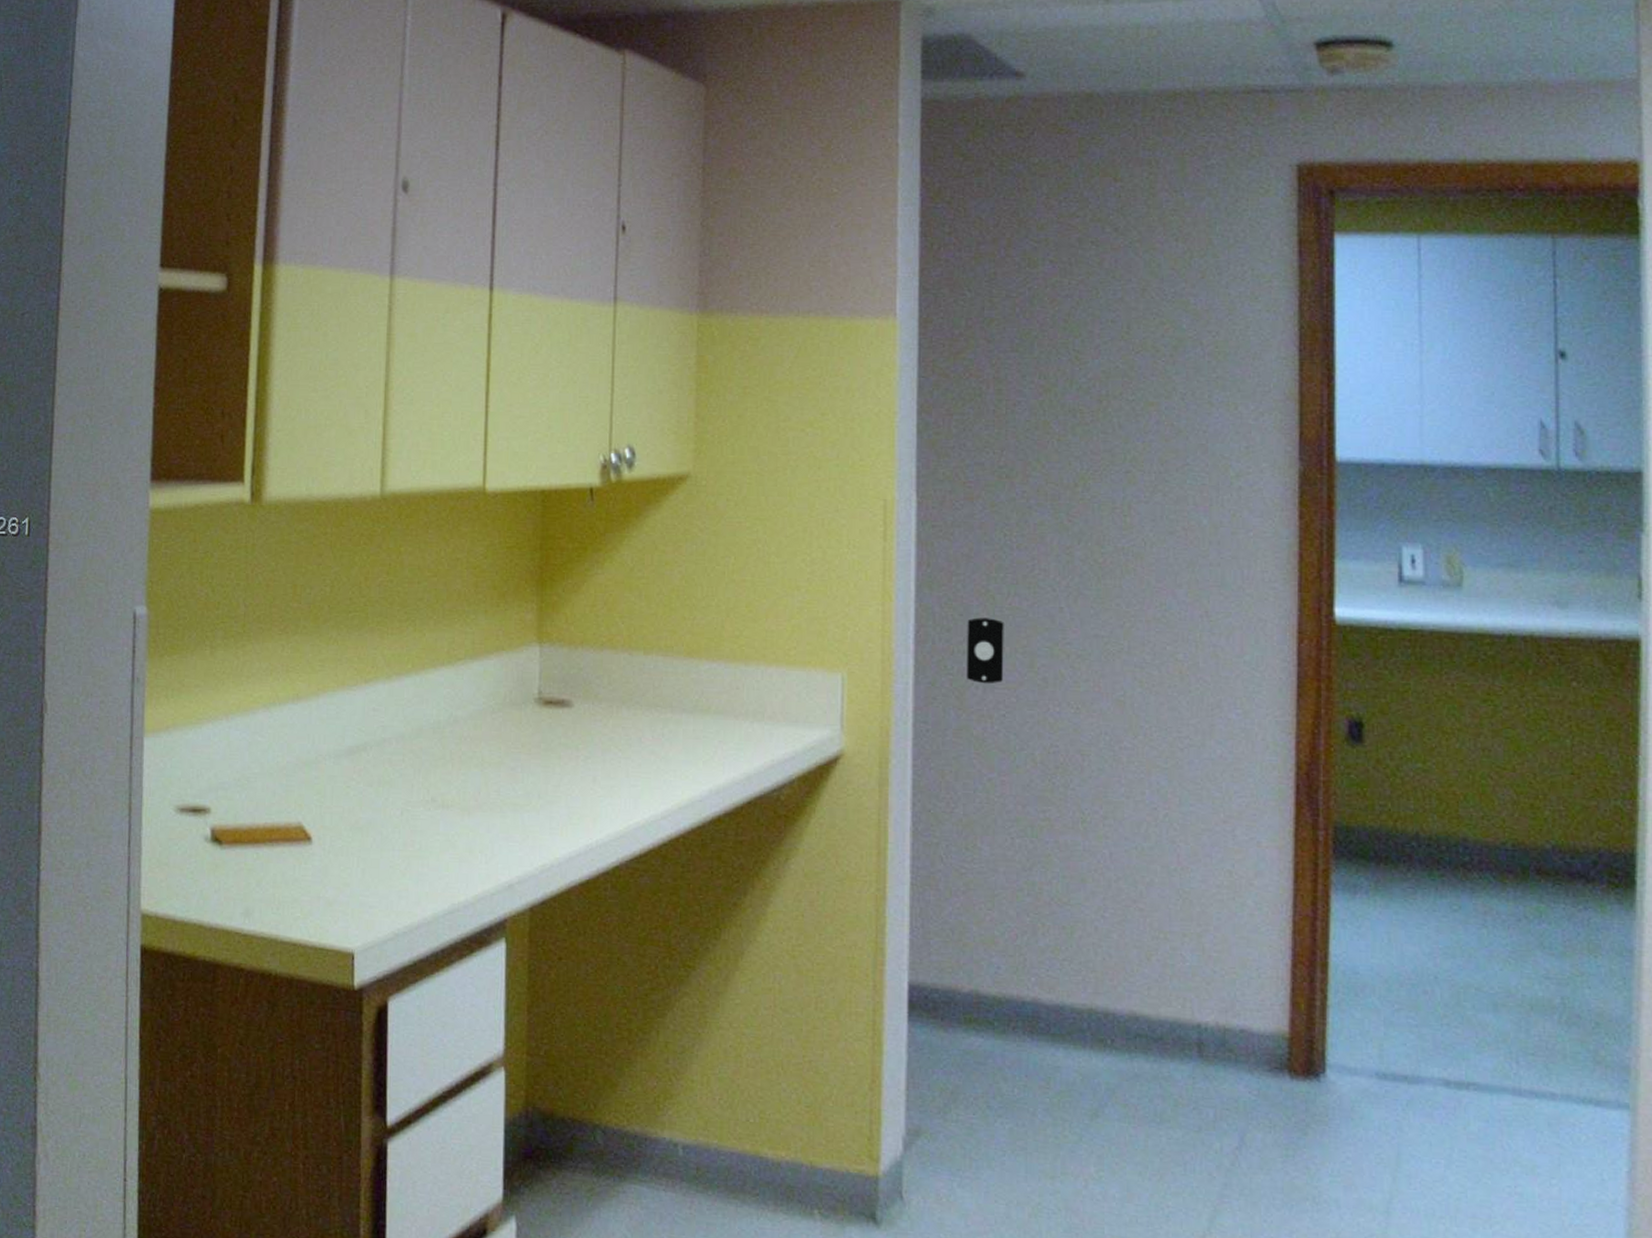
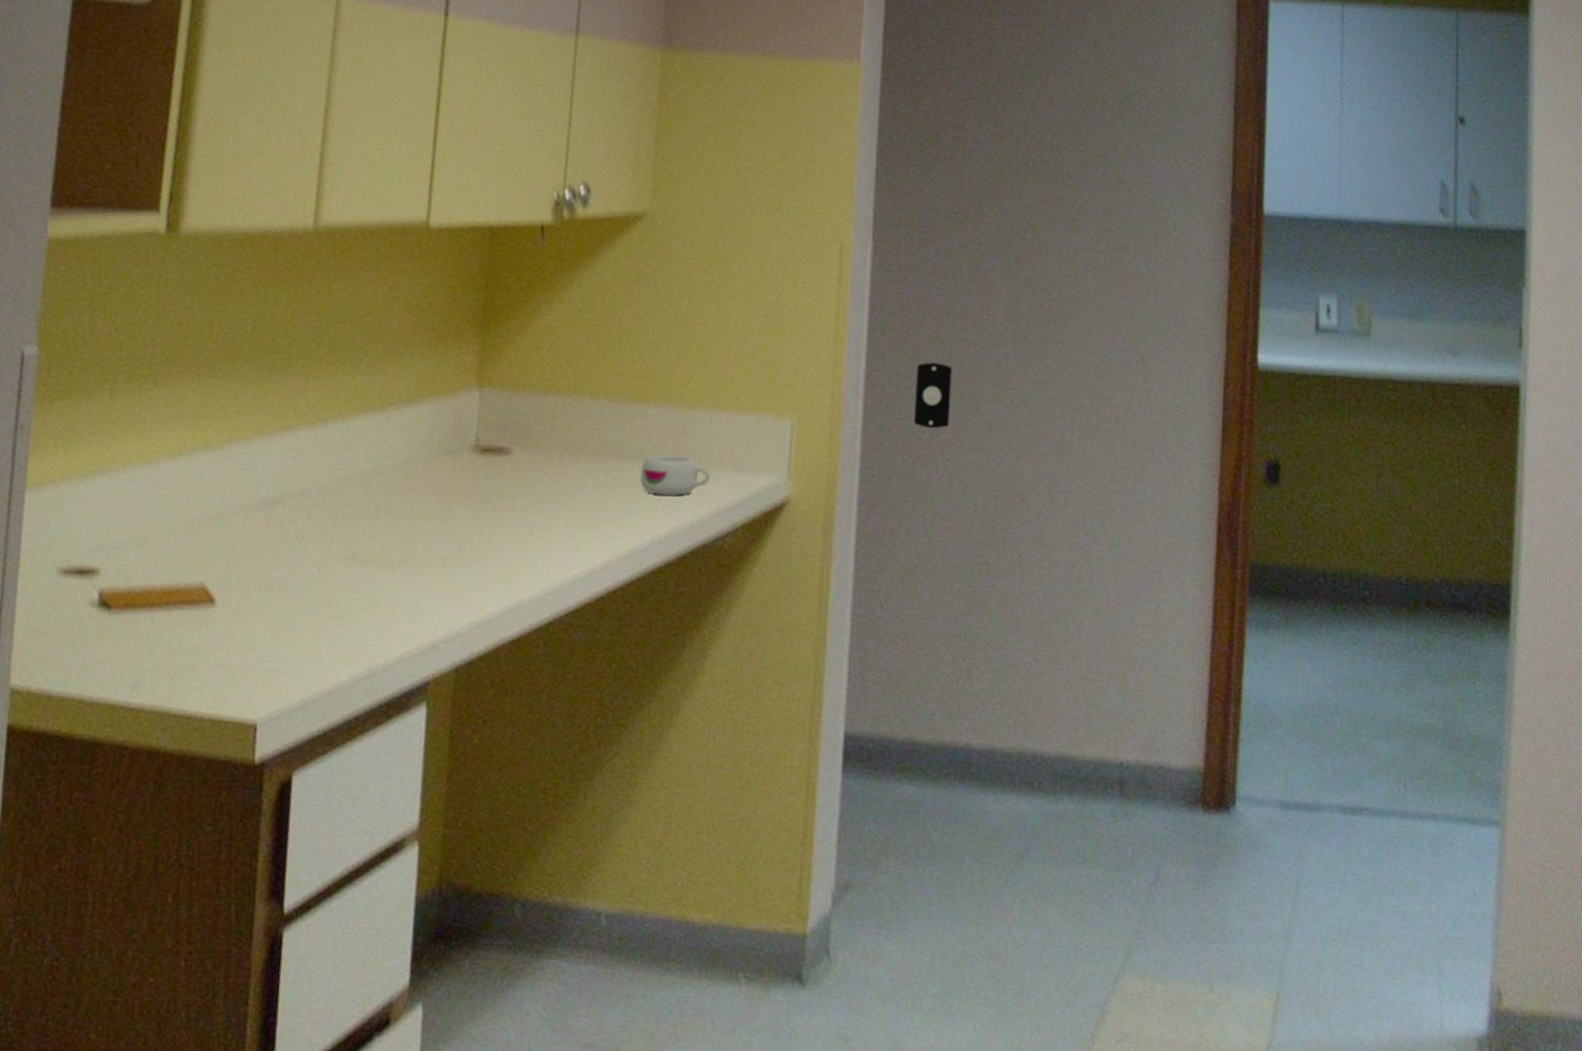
mug: none [695,707,764,748] -> present [639,453,711,495]

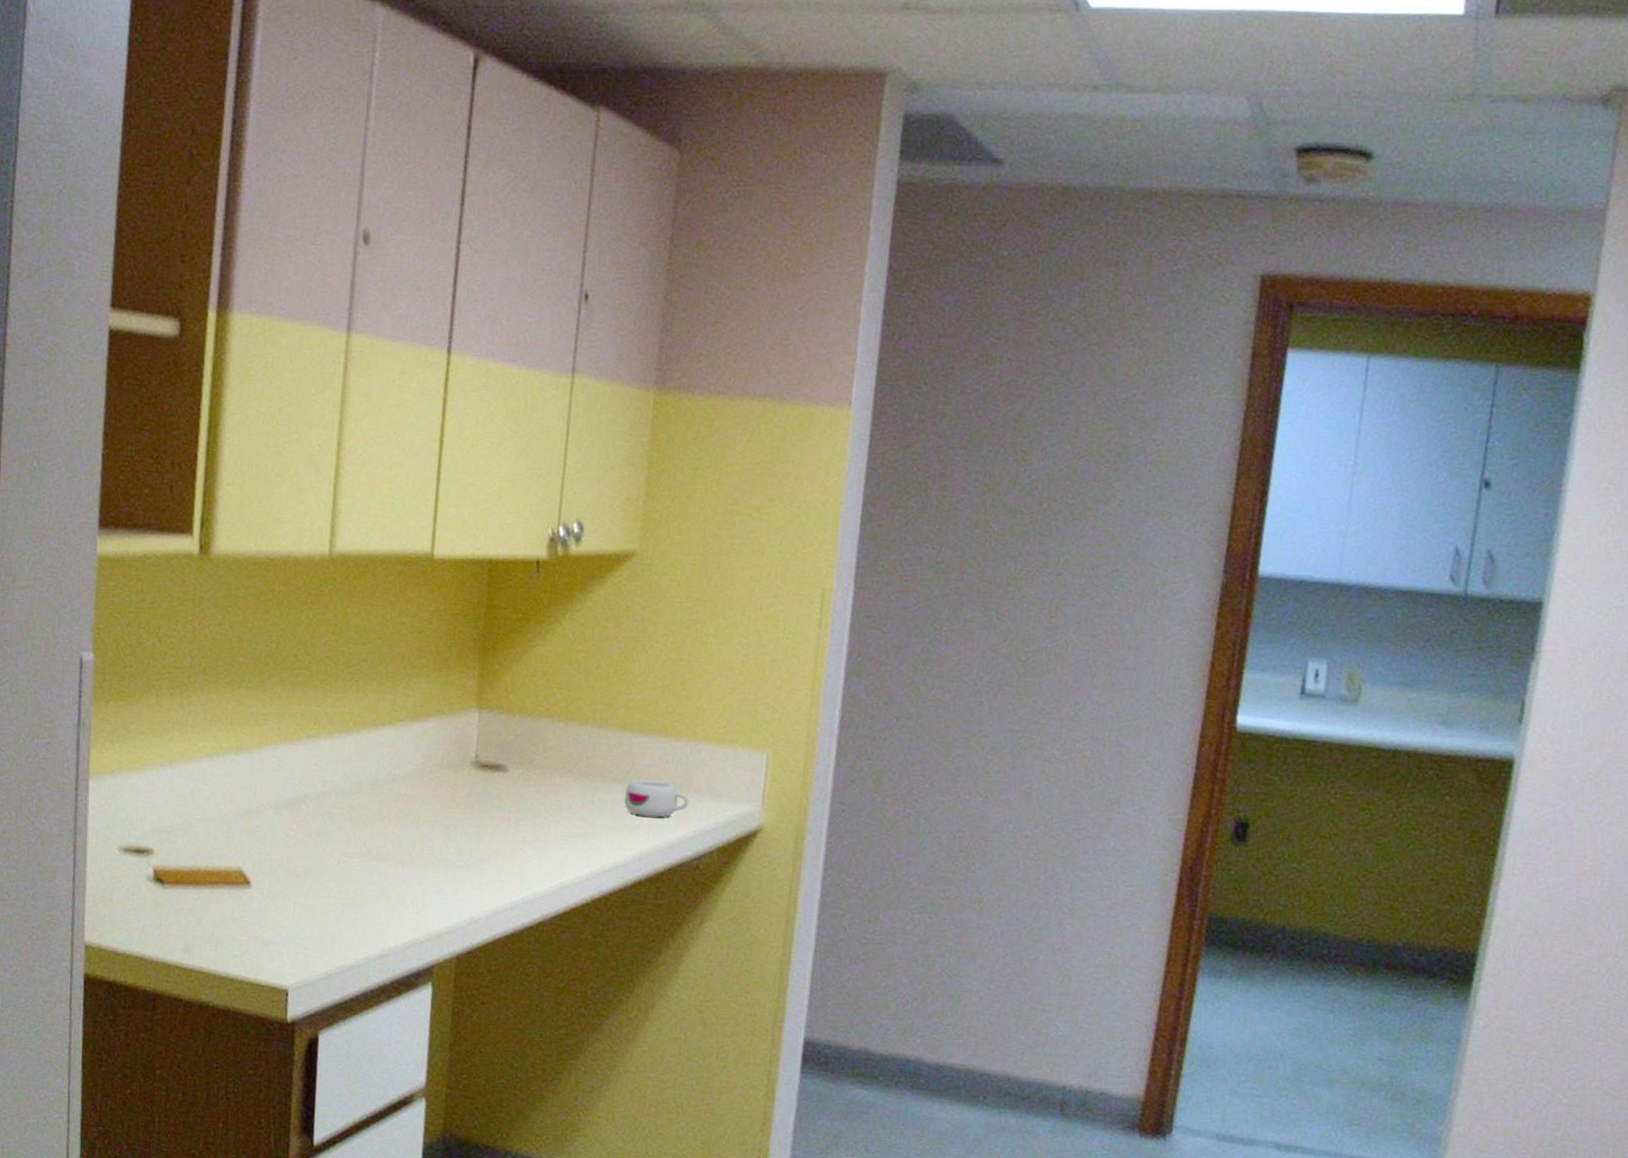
light switch: present [913,362,952,429] -> none [884,707,926,771]

